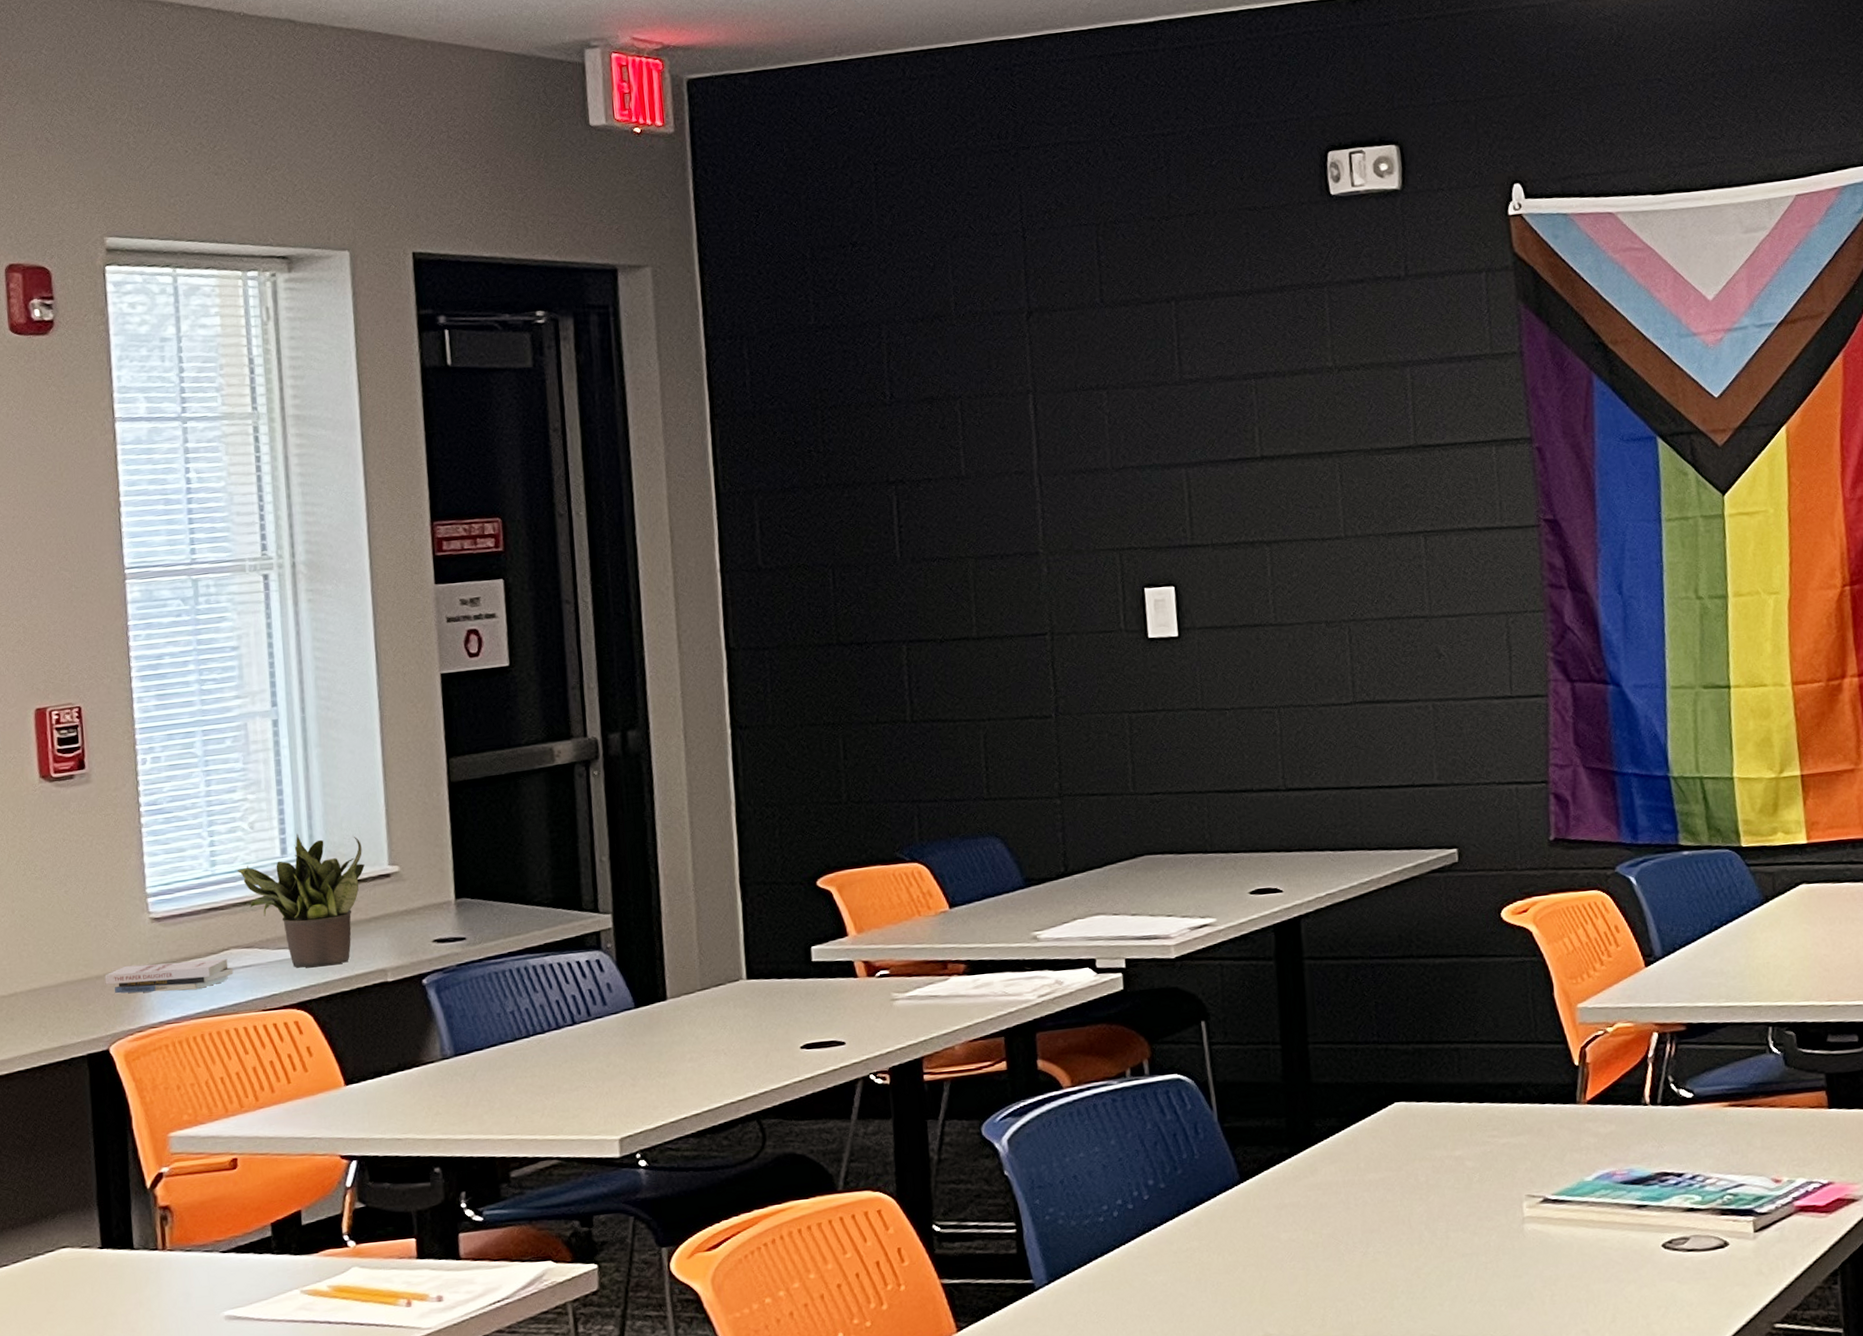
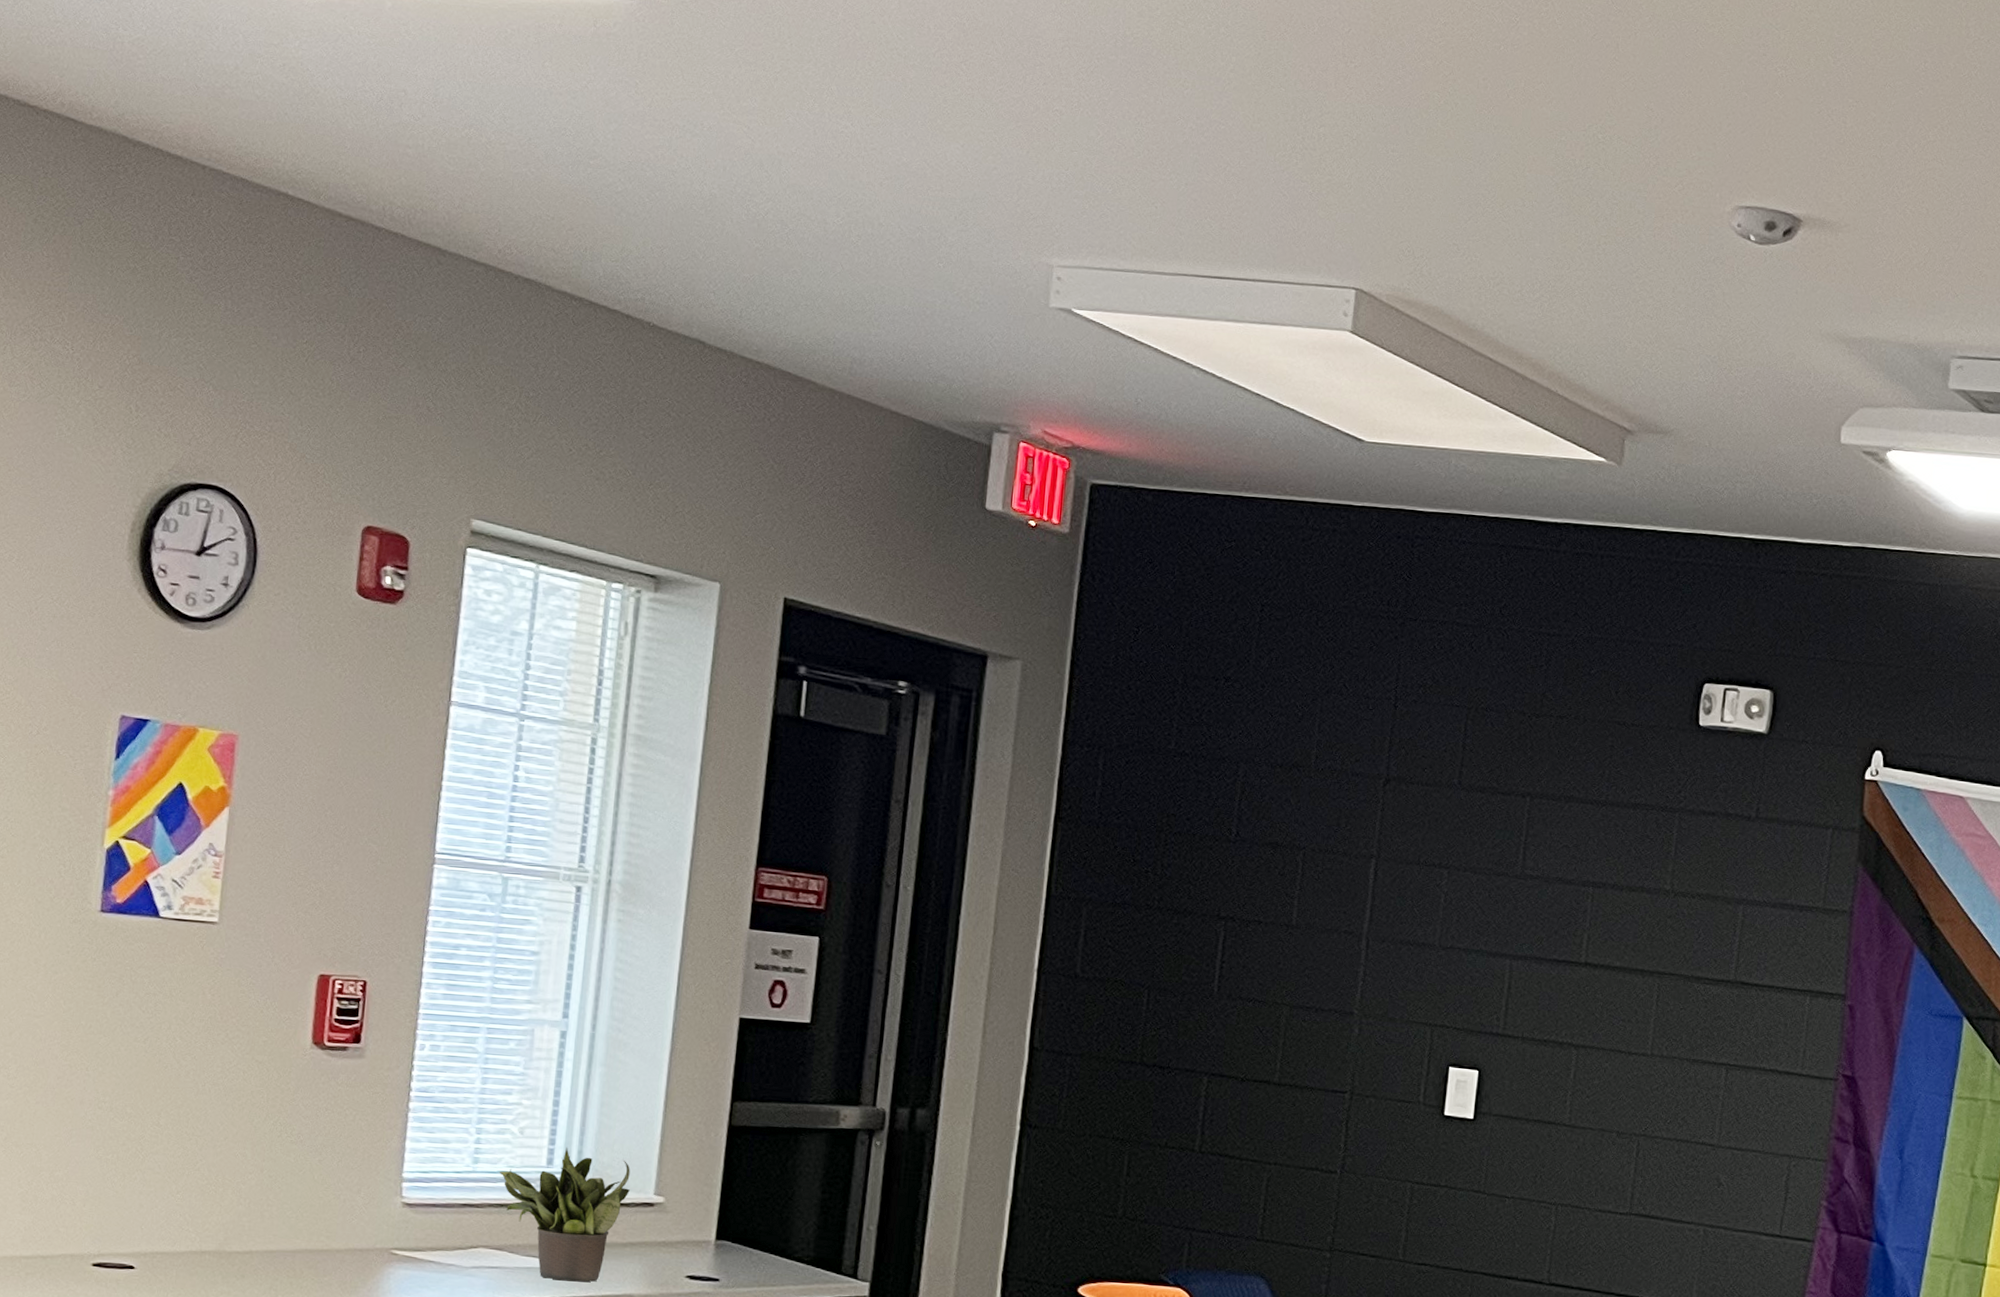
books: present [104,958,234,994] -> none [345,1244,479,1282]

